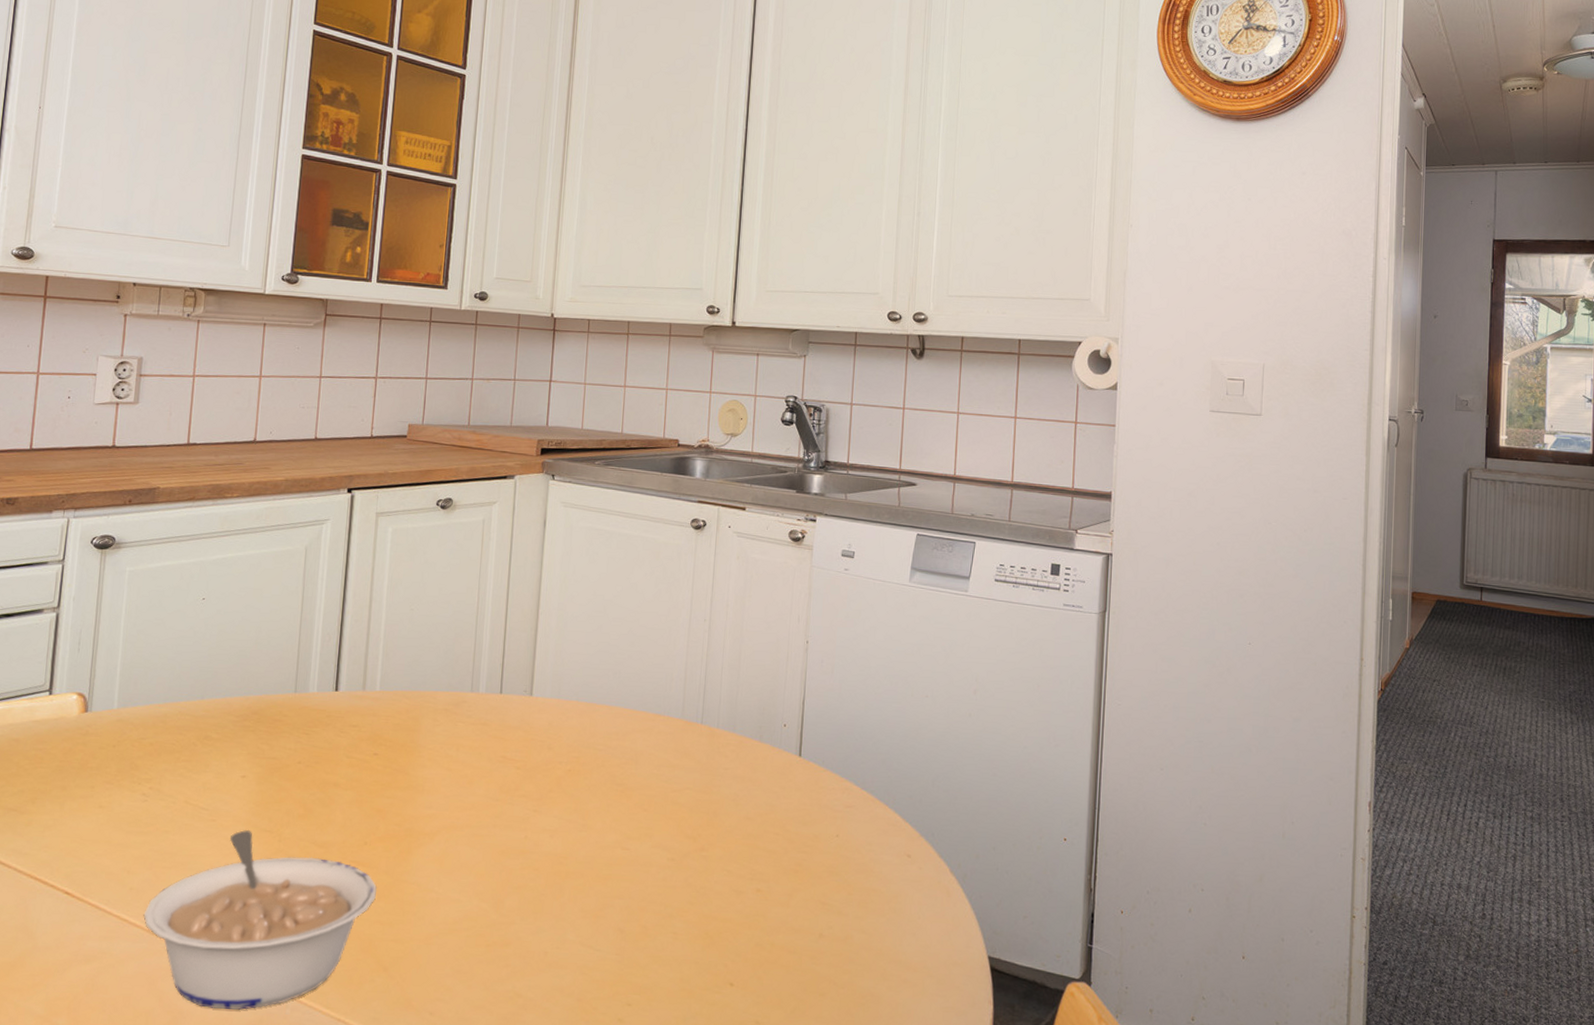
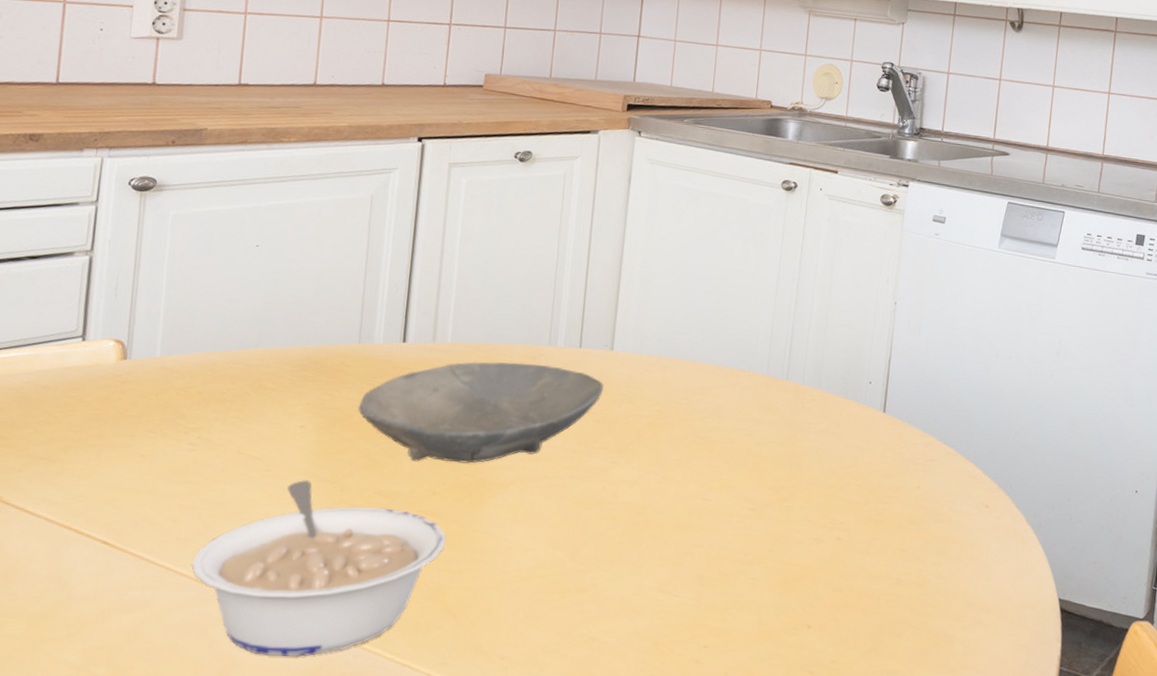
bowl: none [294,709,524,813] -> present [357,361,604,464]

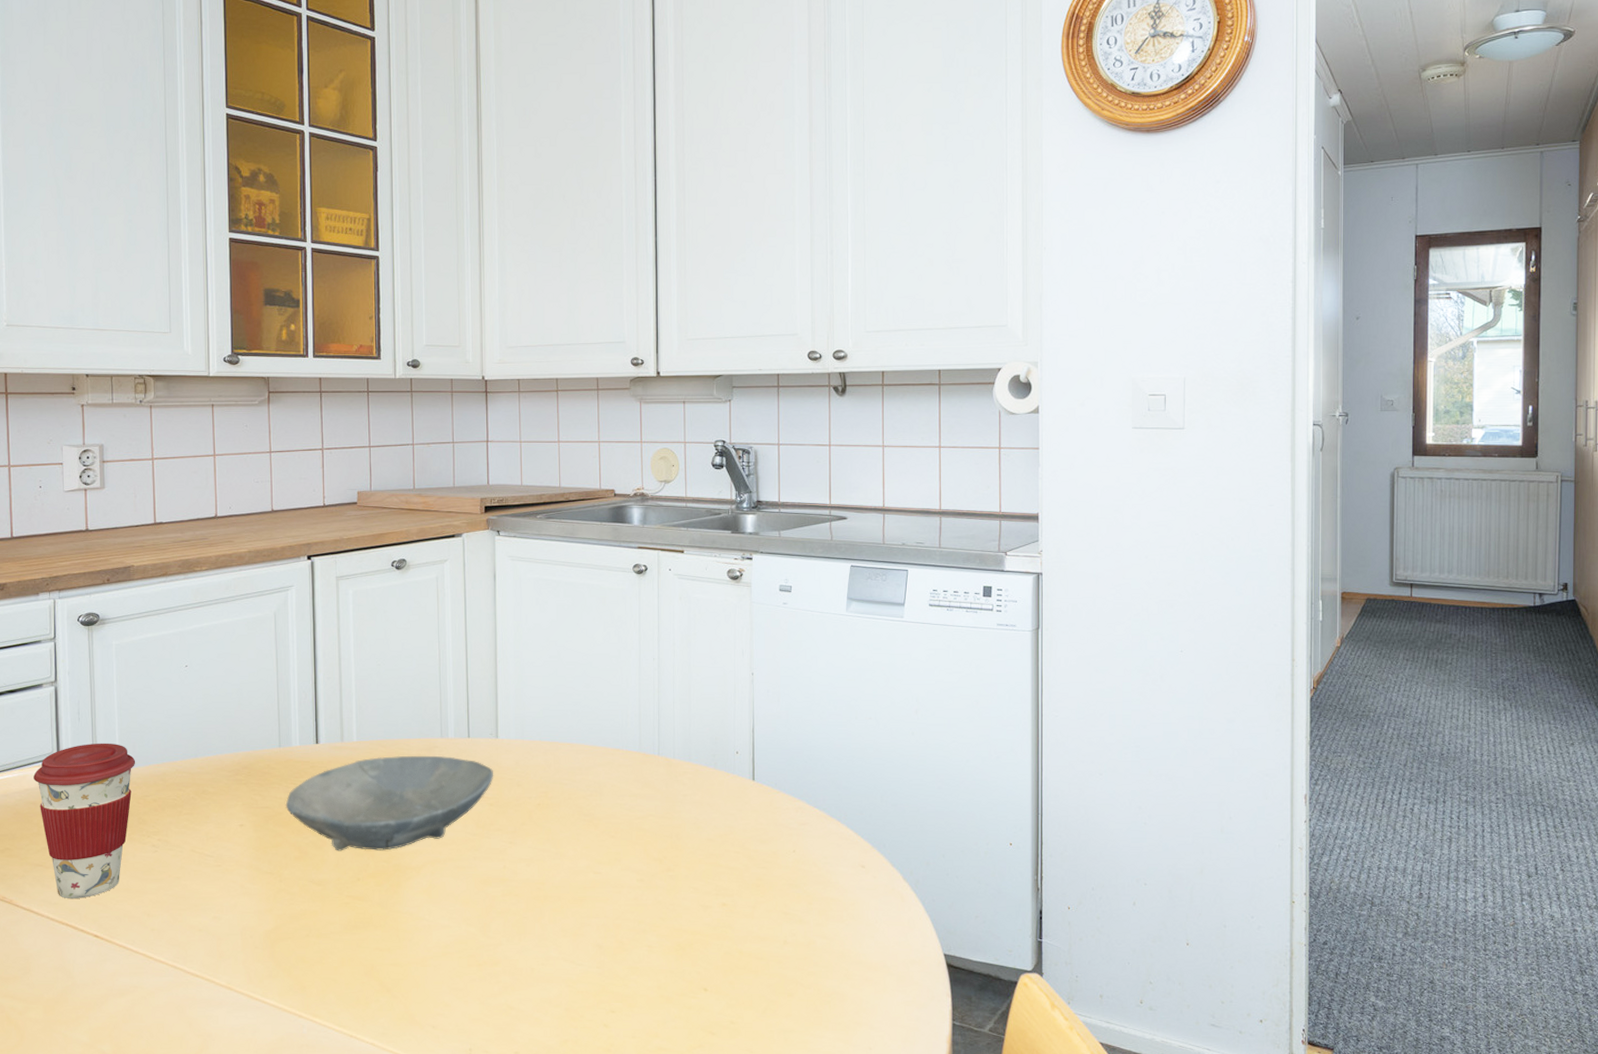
coffee cup: none [48,323,181,499] -> present [33,743,136,898]
legume: present [191,479,447,657] -> none [166,872,374,1031]

